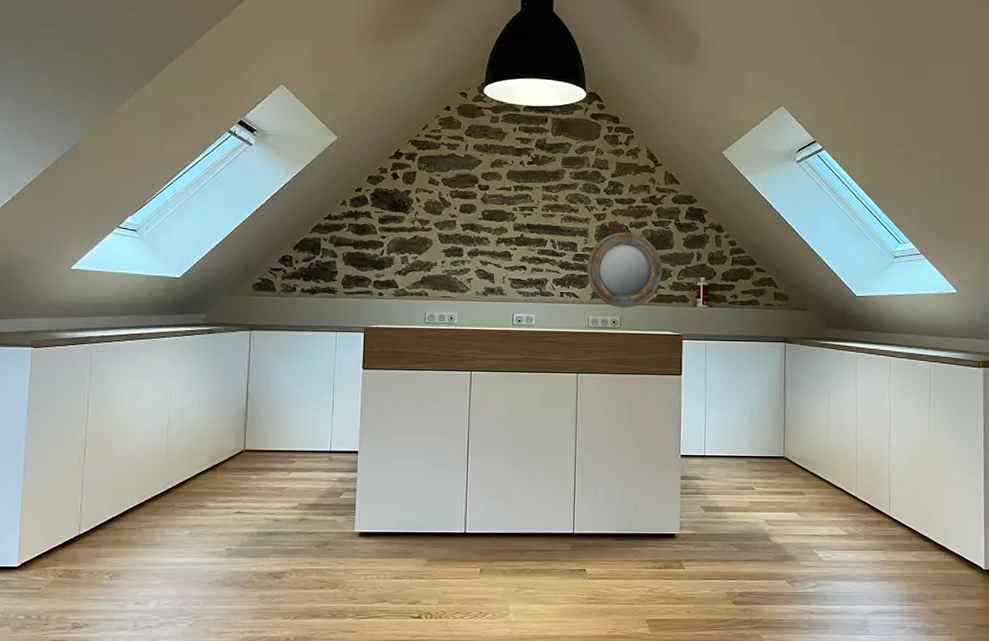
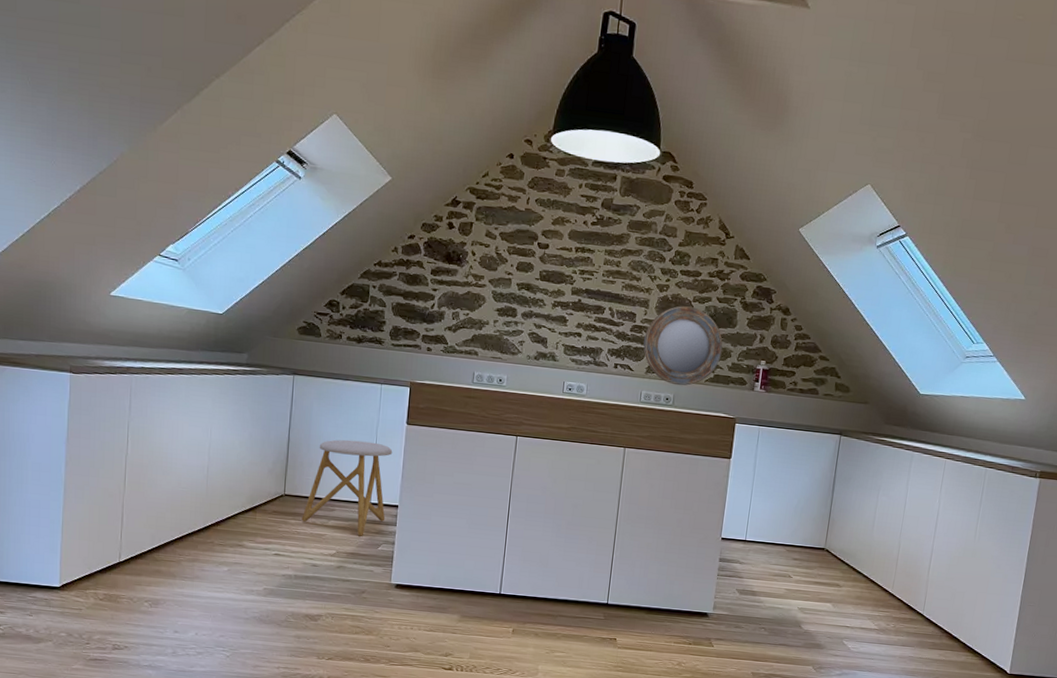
stool: none [262,389,350,486] -> present [301,439,393,536]

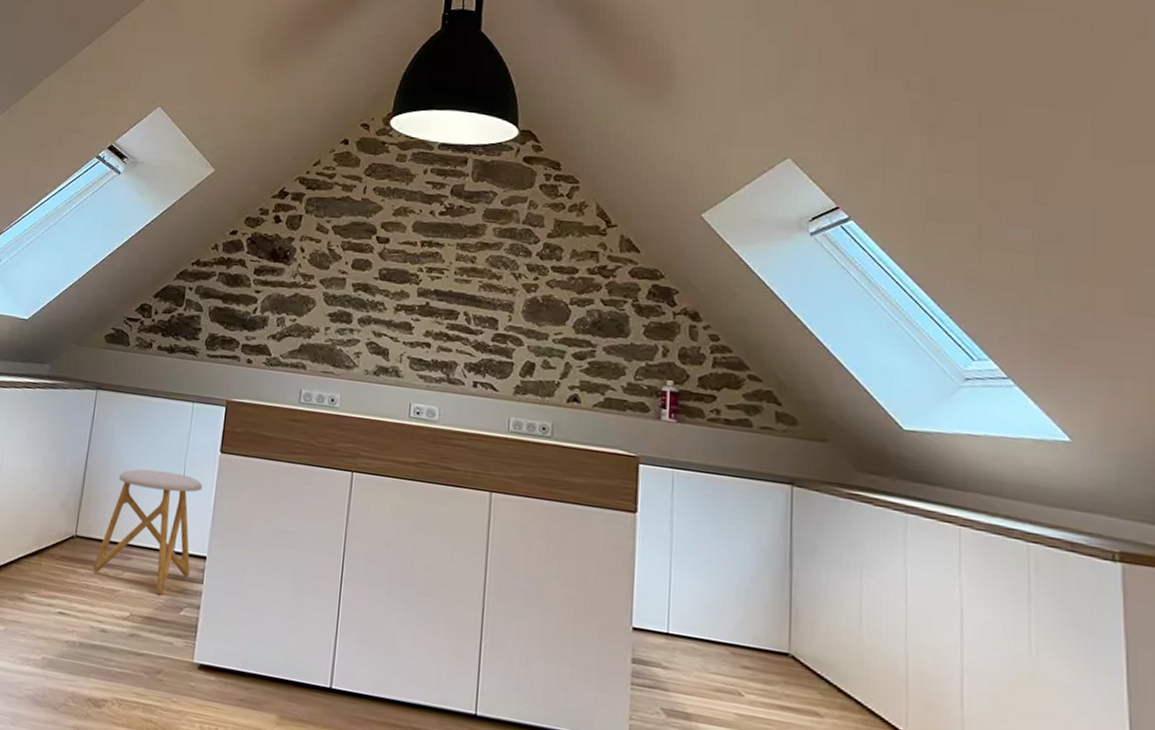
home mirror: present [643,305,723,386] -> none [509,309,614,412]

